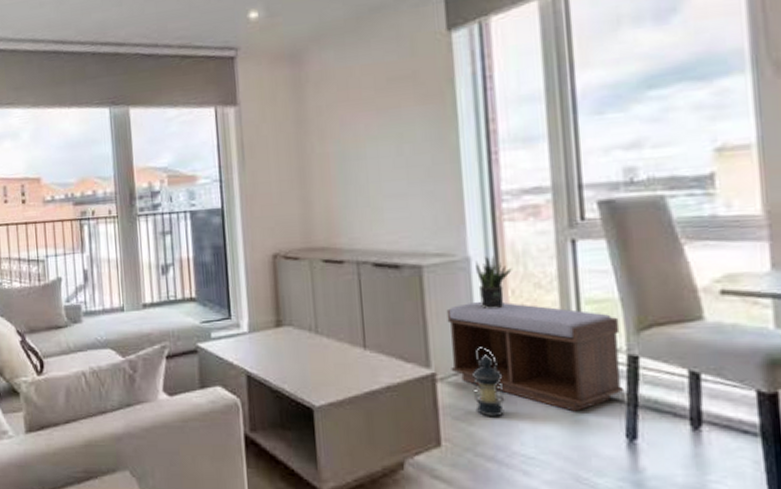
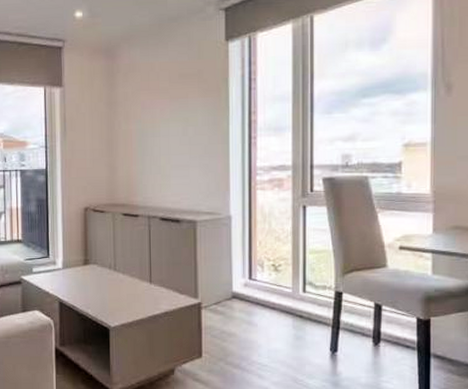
bench: present [446,301,624,412] -> none [212,249,331,332]
lantern: present [471,347,505,417] -> none [227,283,249,336]
potted plant: present [476,255,512,309] -> none [235,215,261,256]

